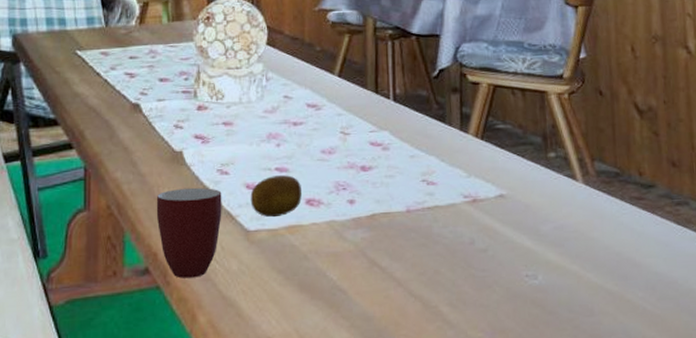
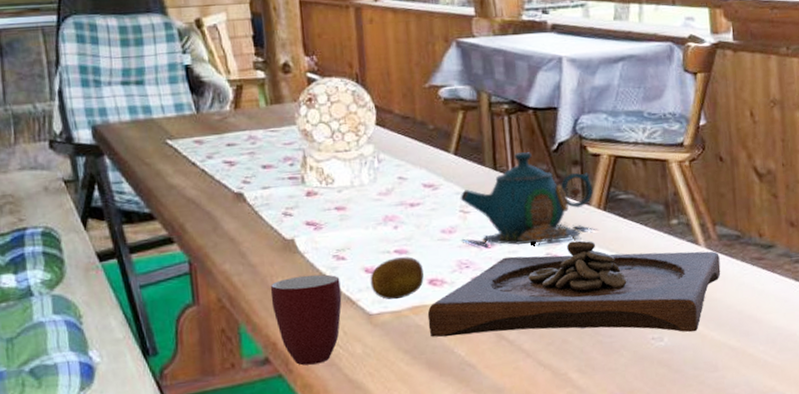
wooden tray: none [303,168,599,272] -> present [427,240,721,338]
teapot: none [341,77,475,172] -> present [460,152,599,249]

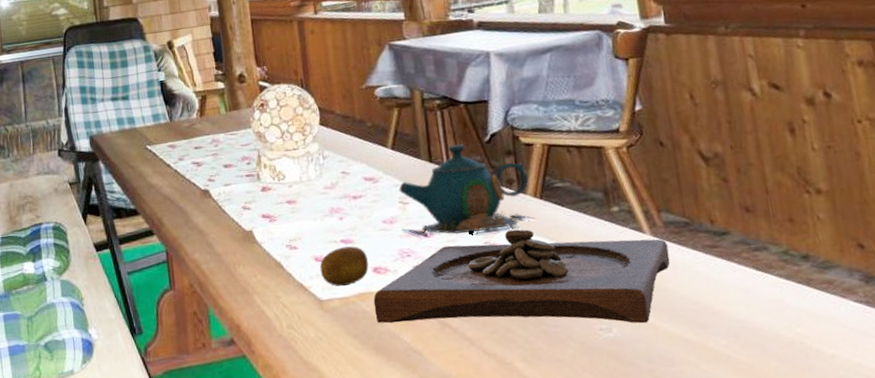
mug: present [270,274,342,366] -> none [233,262,296,347]

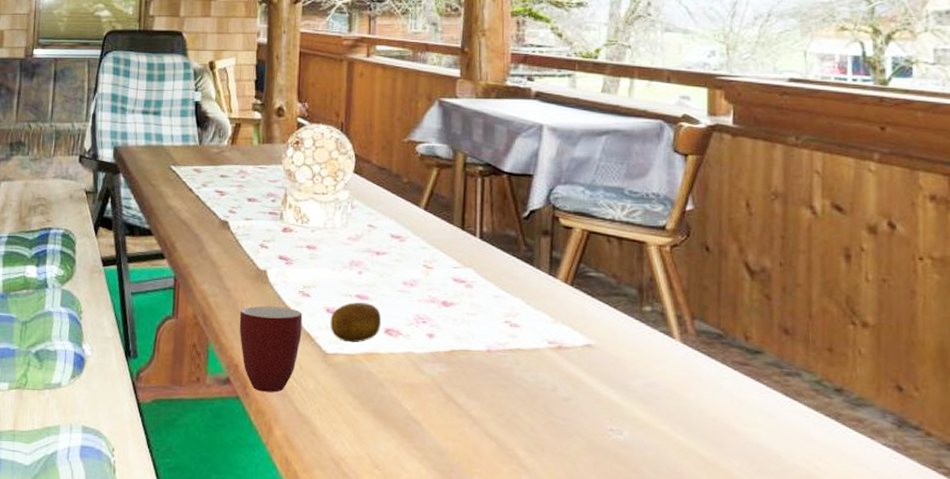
mug: none [233,262,296,347] -> present [239,305,303,393]
wooden tray: present [373,229,671,324] -> none [379,312,696,432]
teapot: present [399,144,536,238] -> none [423,216,563,313]

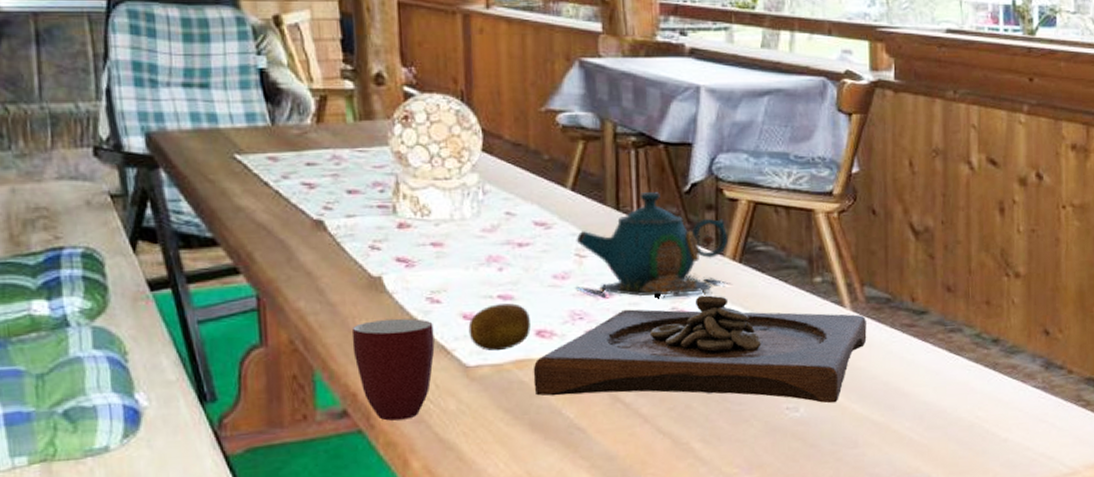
wooden tray: none [379,312,696,432] -> present [533,295,867,404]
teapot: none [423,216,563,313] -> present [576,192,732,299]

